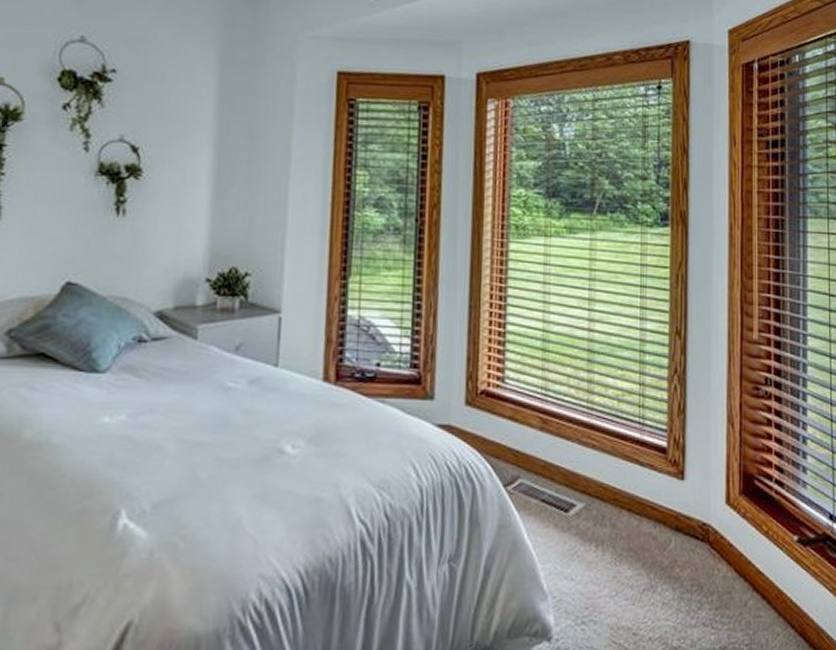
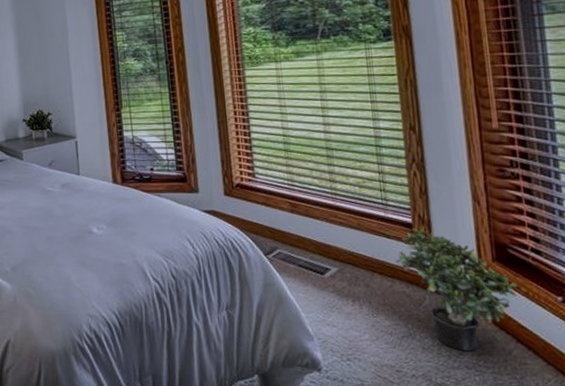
potted plant: none [645,454,760,604] -> present [395,228,518,351]

